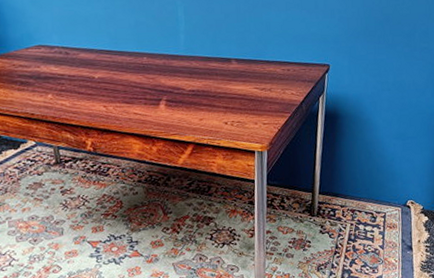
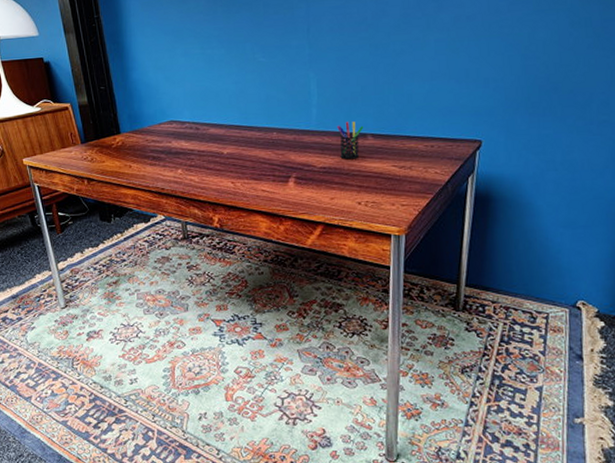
pen holder: none [204,47,228,83] -> present [337,121,364,160]

